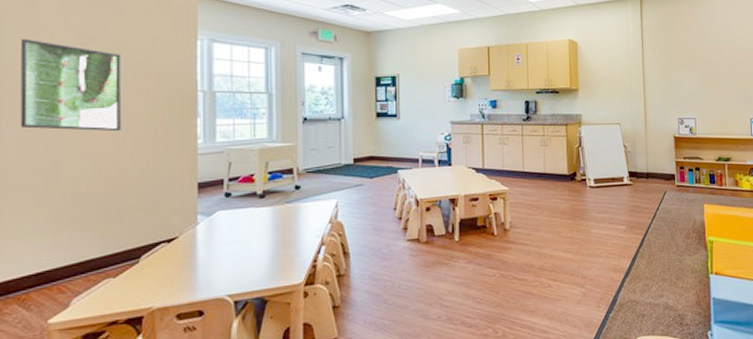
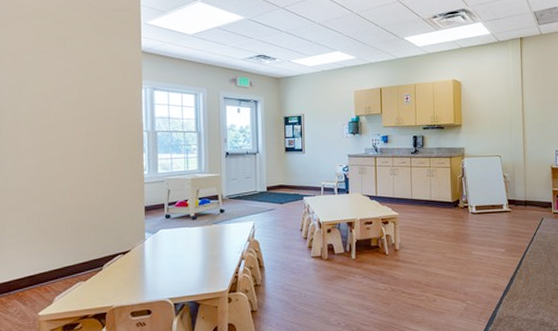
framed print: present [20,38,122,132] -> none [14,91,87,165]

